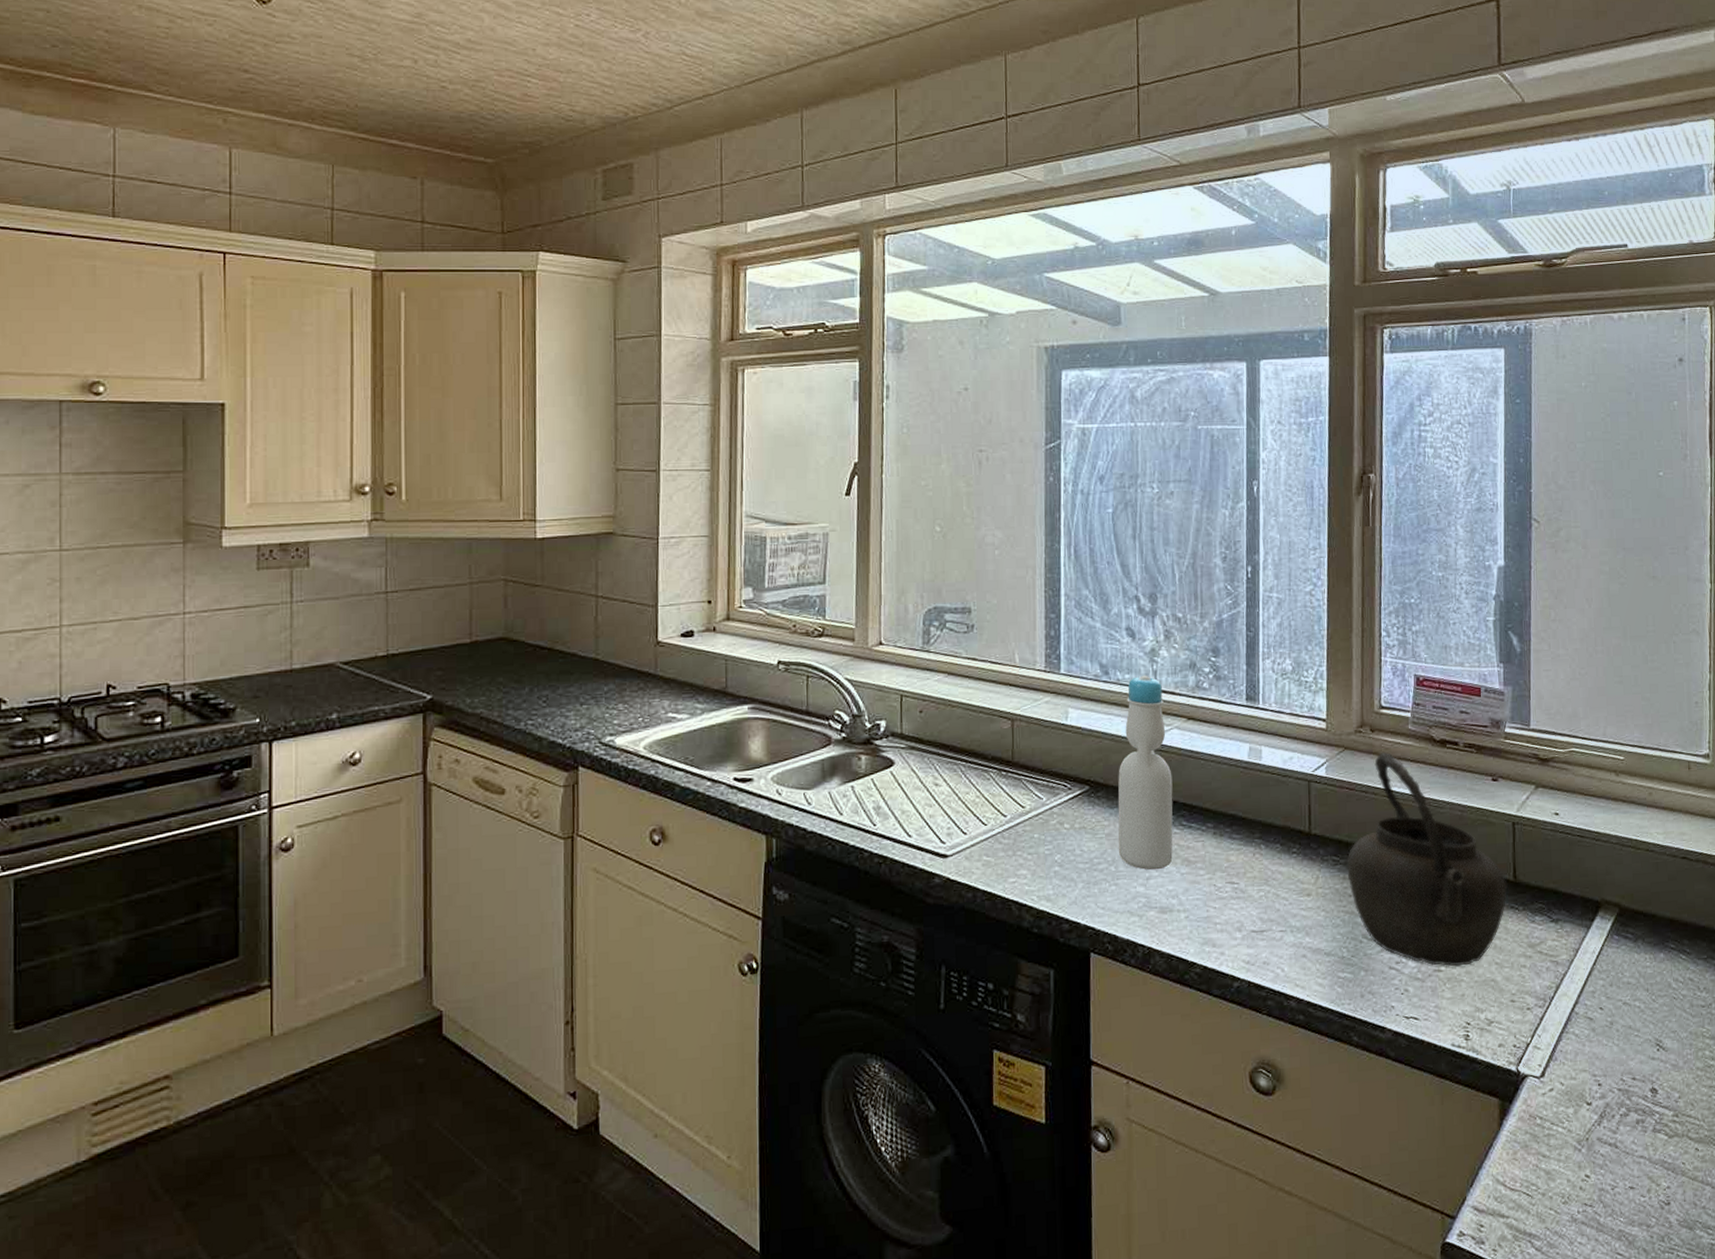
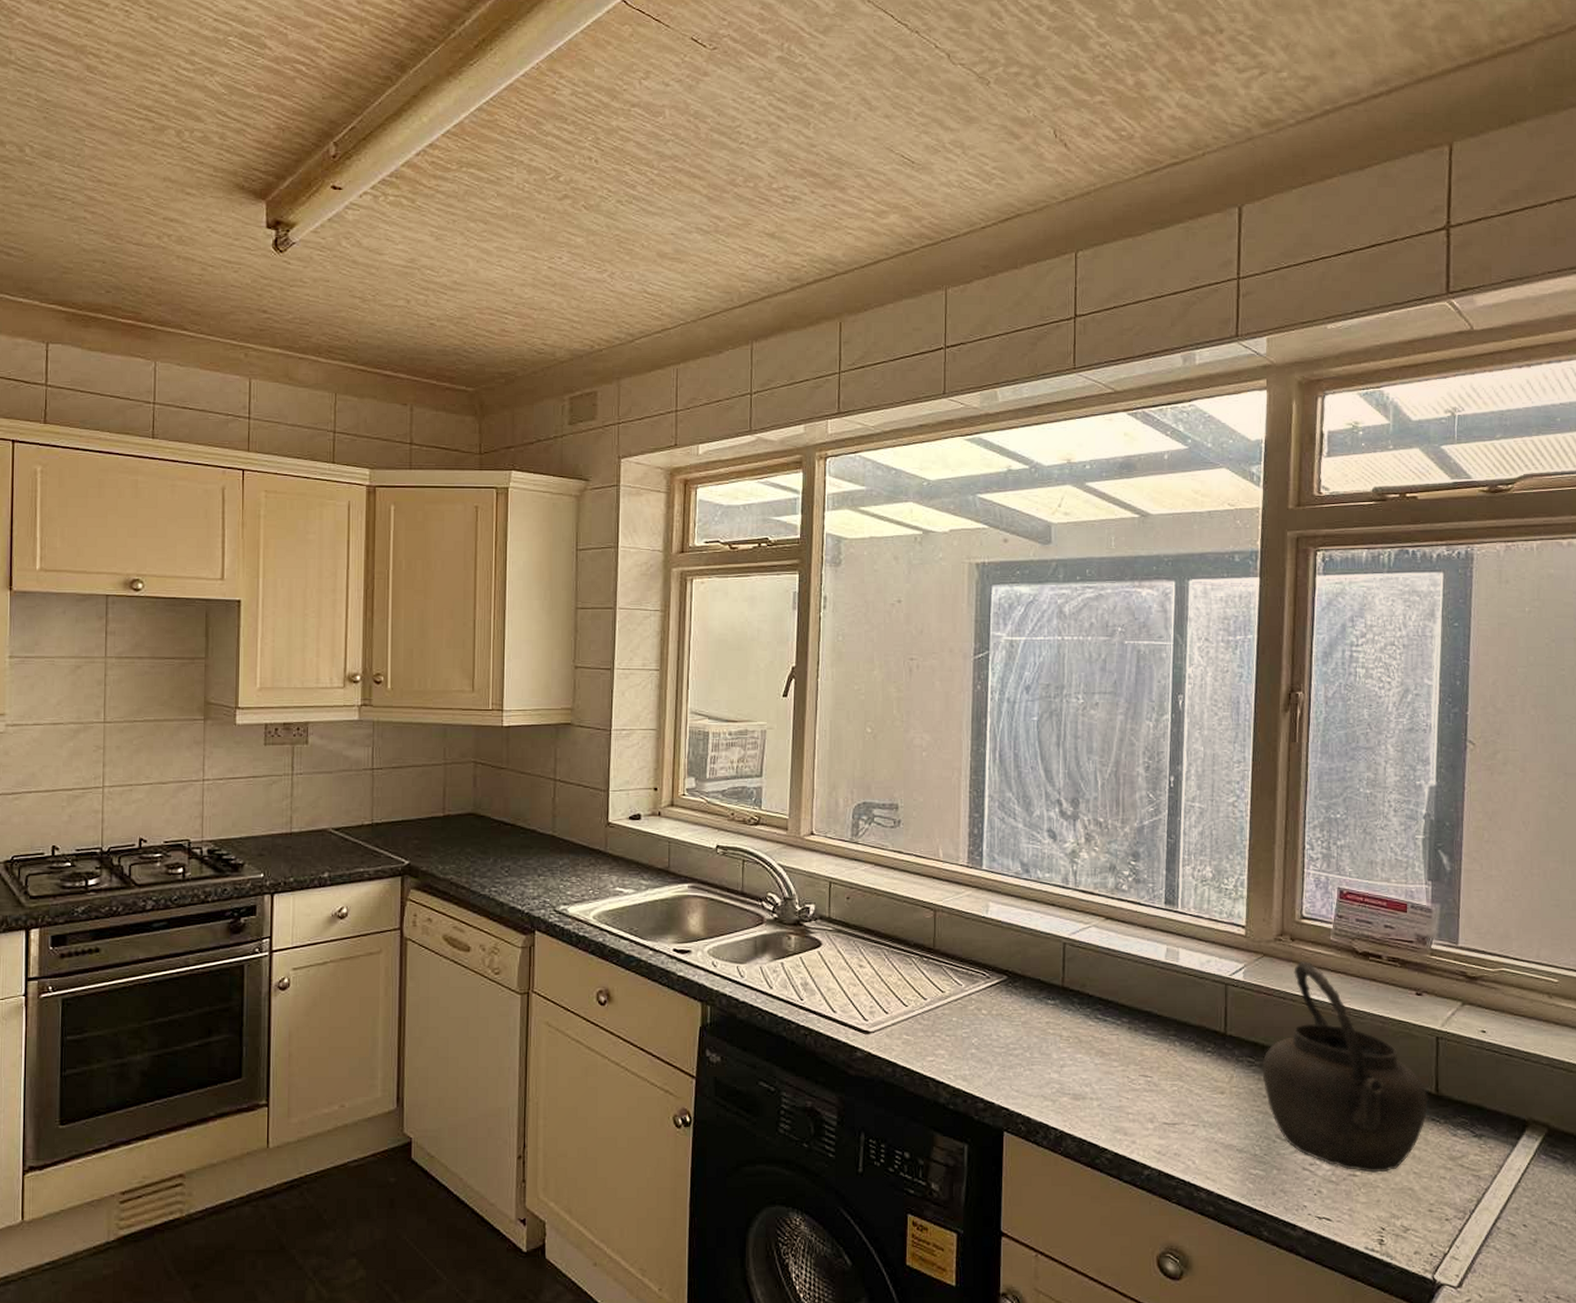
bottle: present [1117,675,1173,871] -> none [1033,875,1089,1059]

